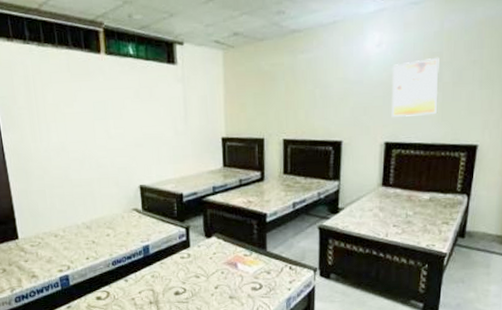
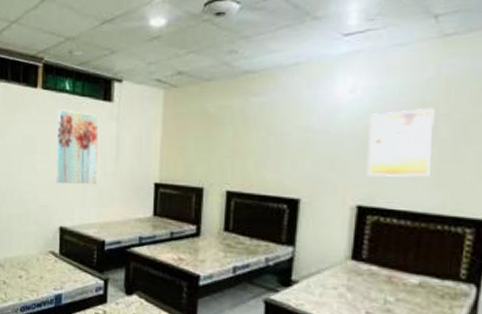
wall art: none [125,74,170,145] -> present [56,110,99,184]

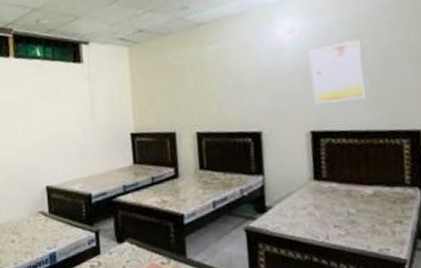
wall art: present [56,110,99,184] -> none [32,74,77,145]

